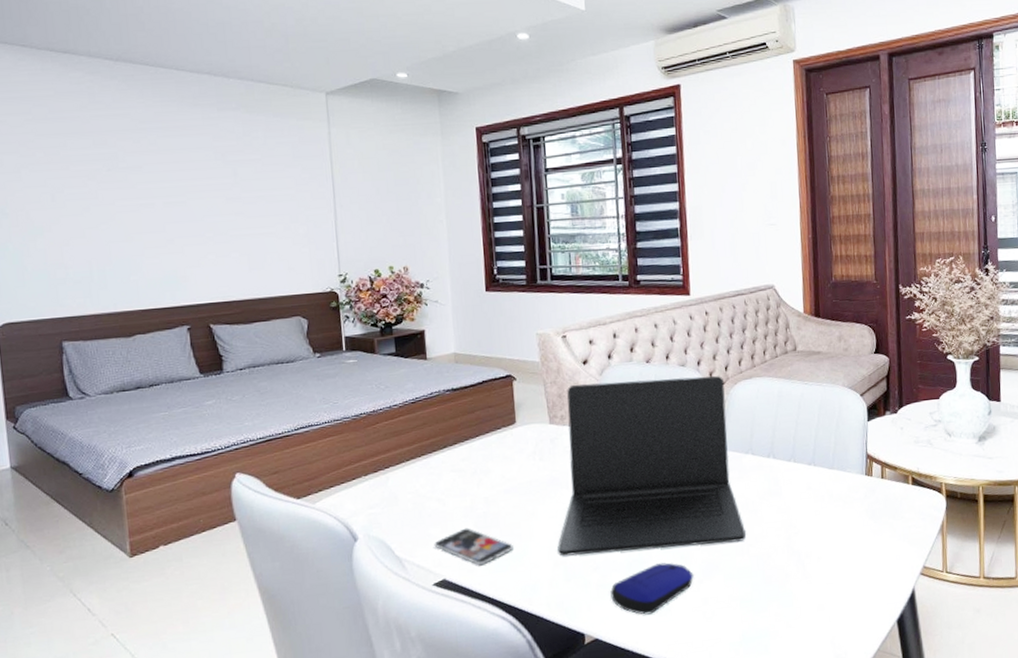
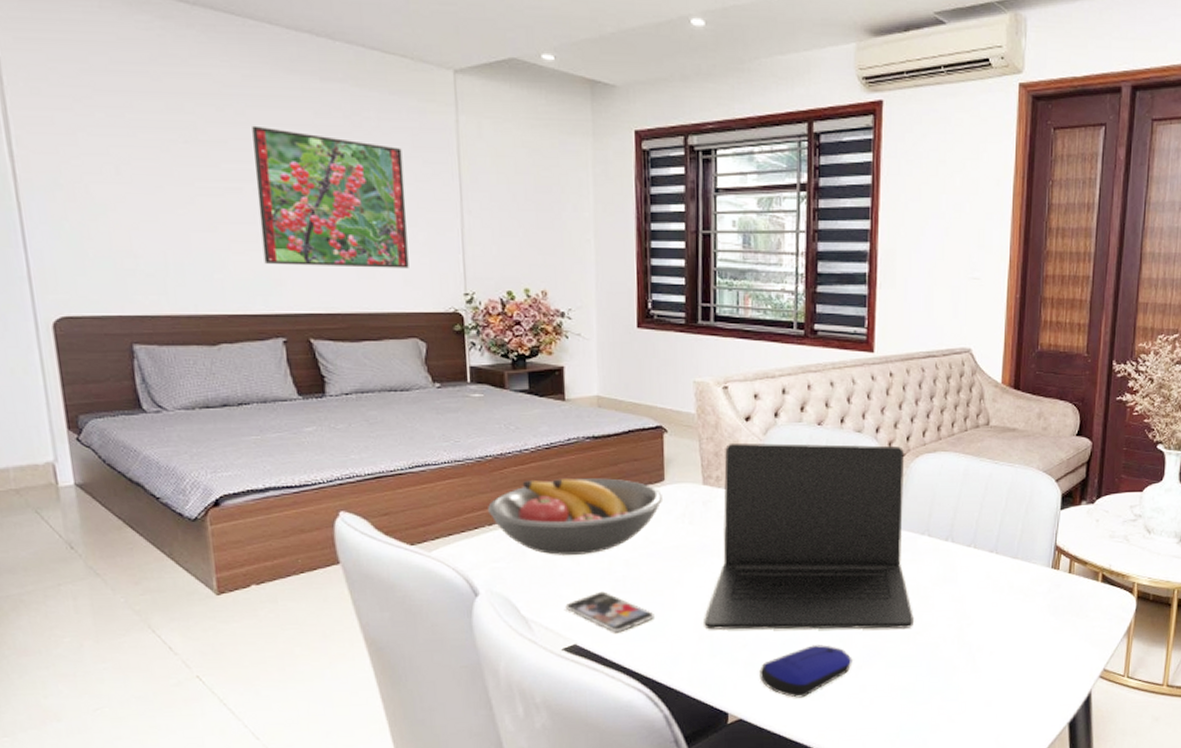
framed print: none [162,151,292,265] -> present [252,125,409,269]
fruit bowl: none [363,425,515,498] -> present [488,478,662,555]

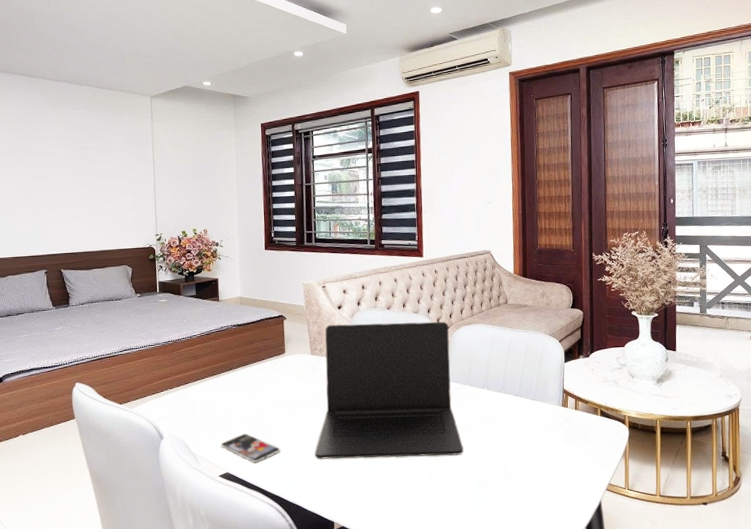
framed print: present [252,125,409,269] -> none [32,139,122,224]
fruit bowl: present [488,478,662,555] -> none [170,353,284,408]
computer mouse: present [759,645,852,698] -> none [355,469,421,510]

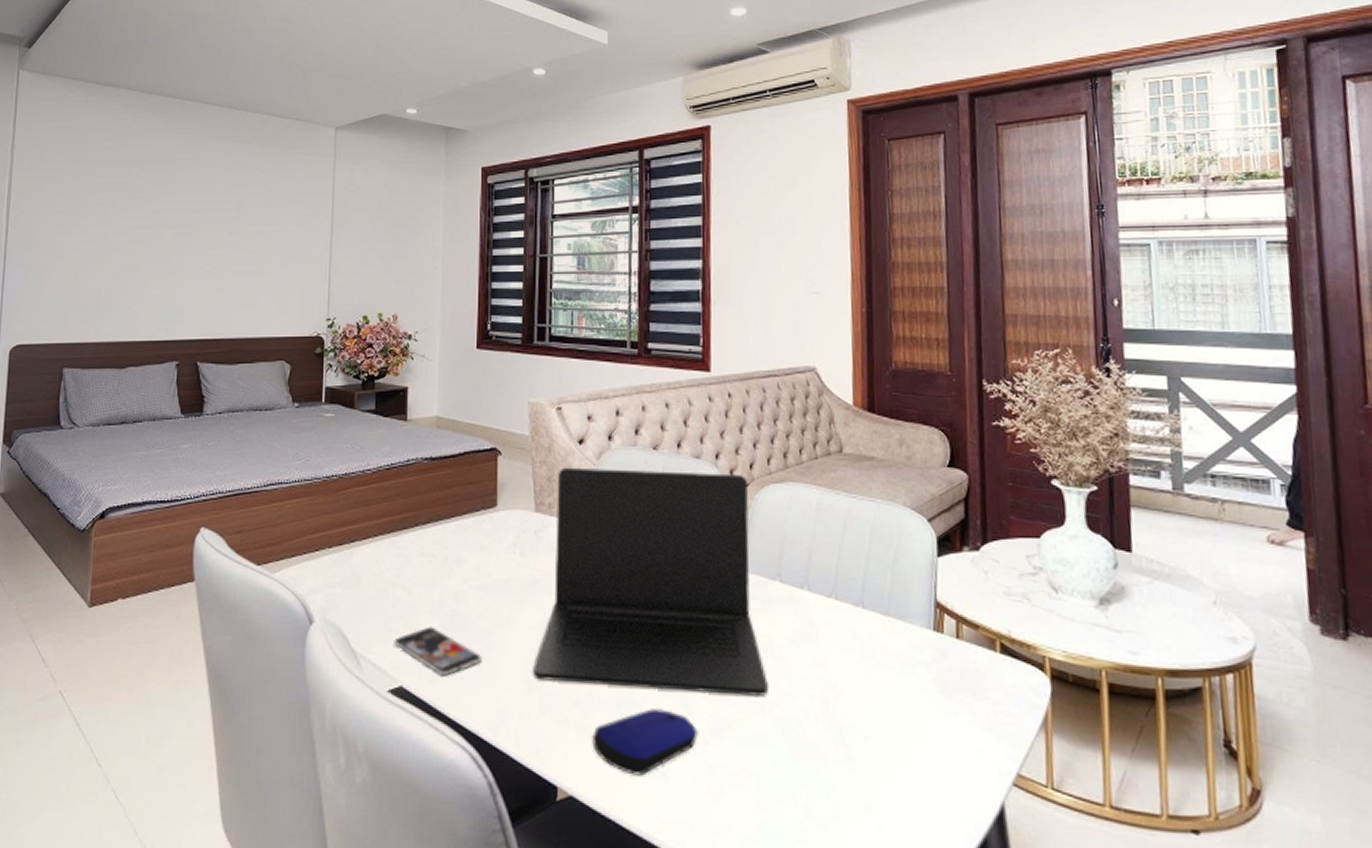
computer mouse: none [355,469,421,510] -> present [592,709,698,776]

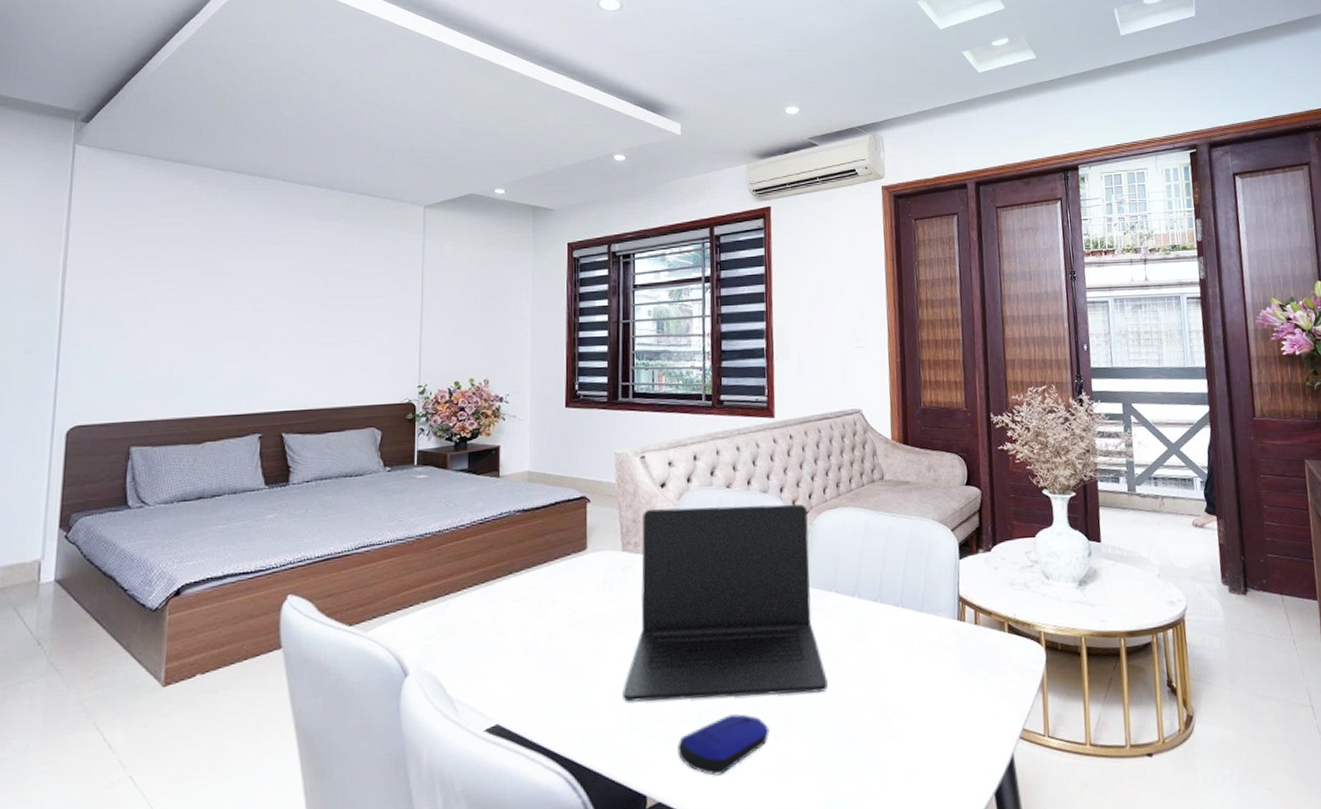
smartphone: present [394,626,482,676] -> none [490,665,575,710]

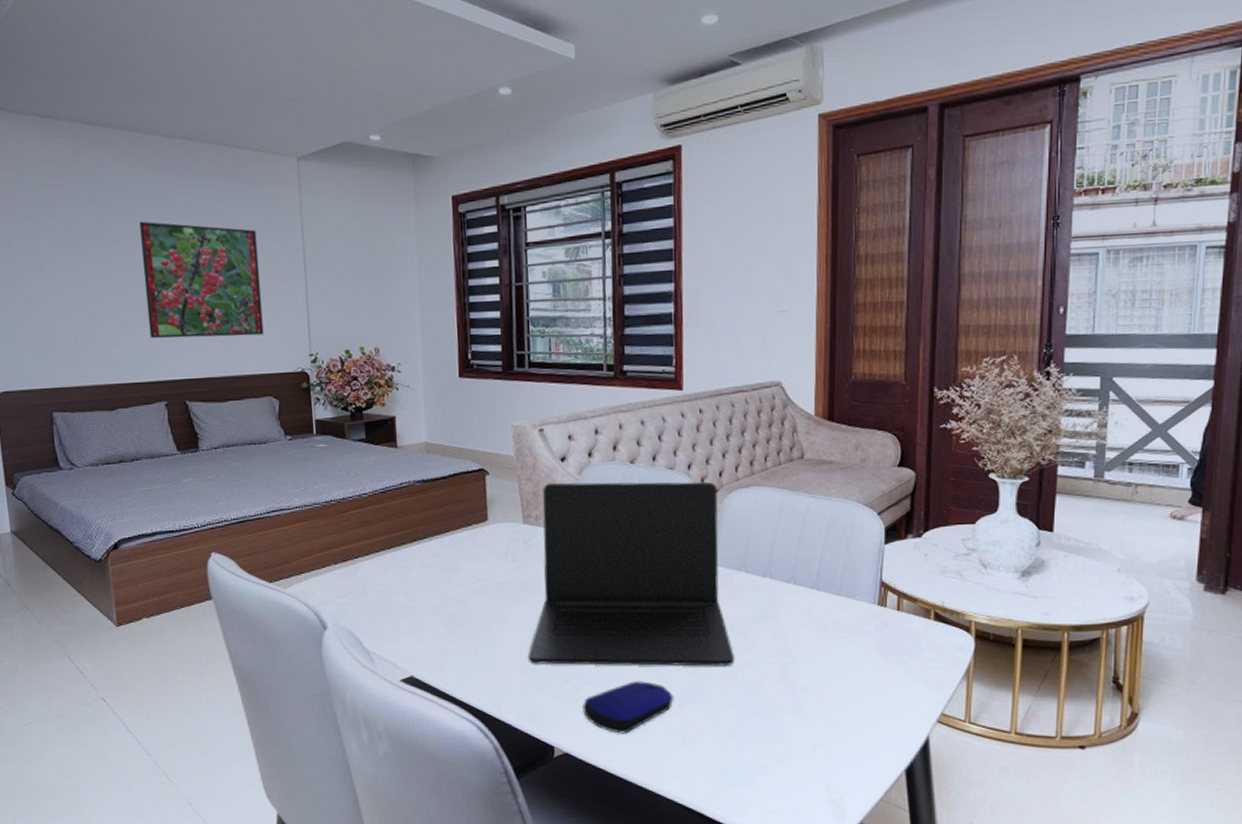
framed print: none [253,258,377,371] -> present [139,221,264,339]

